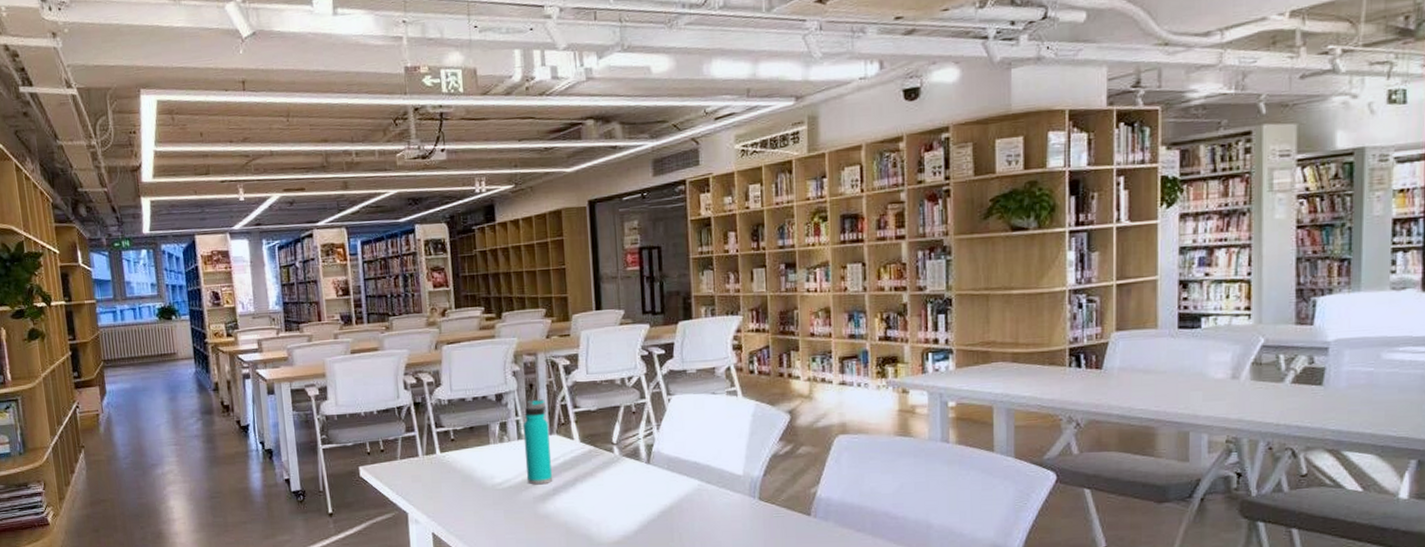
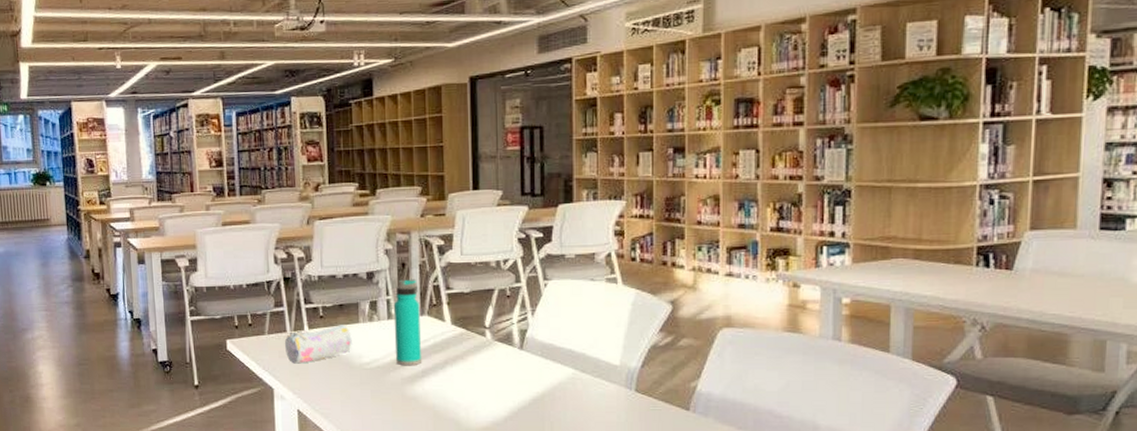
pencil case: none [417,447,484,488] -> present [285,325,352,364]

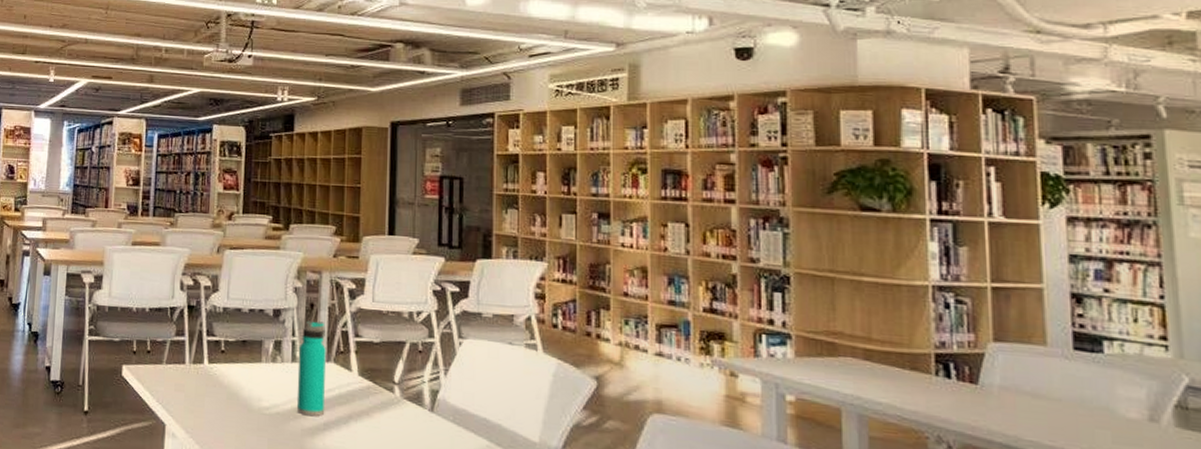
pencil case: present [285,325,352,364] -> none [182,362,253,400]

